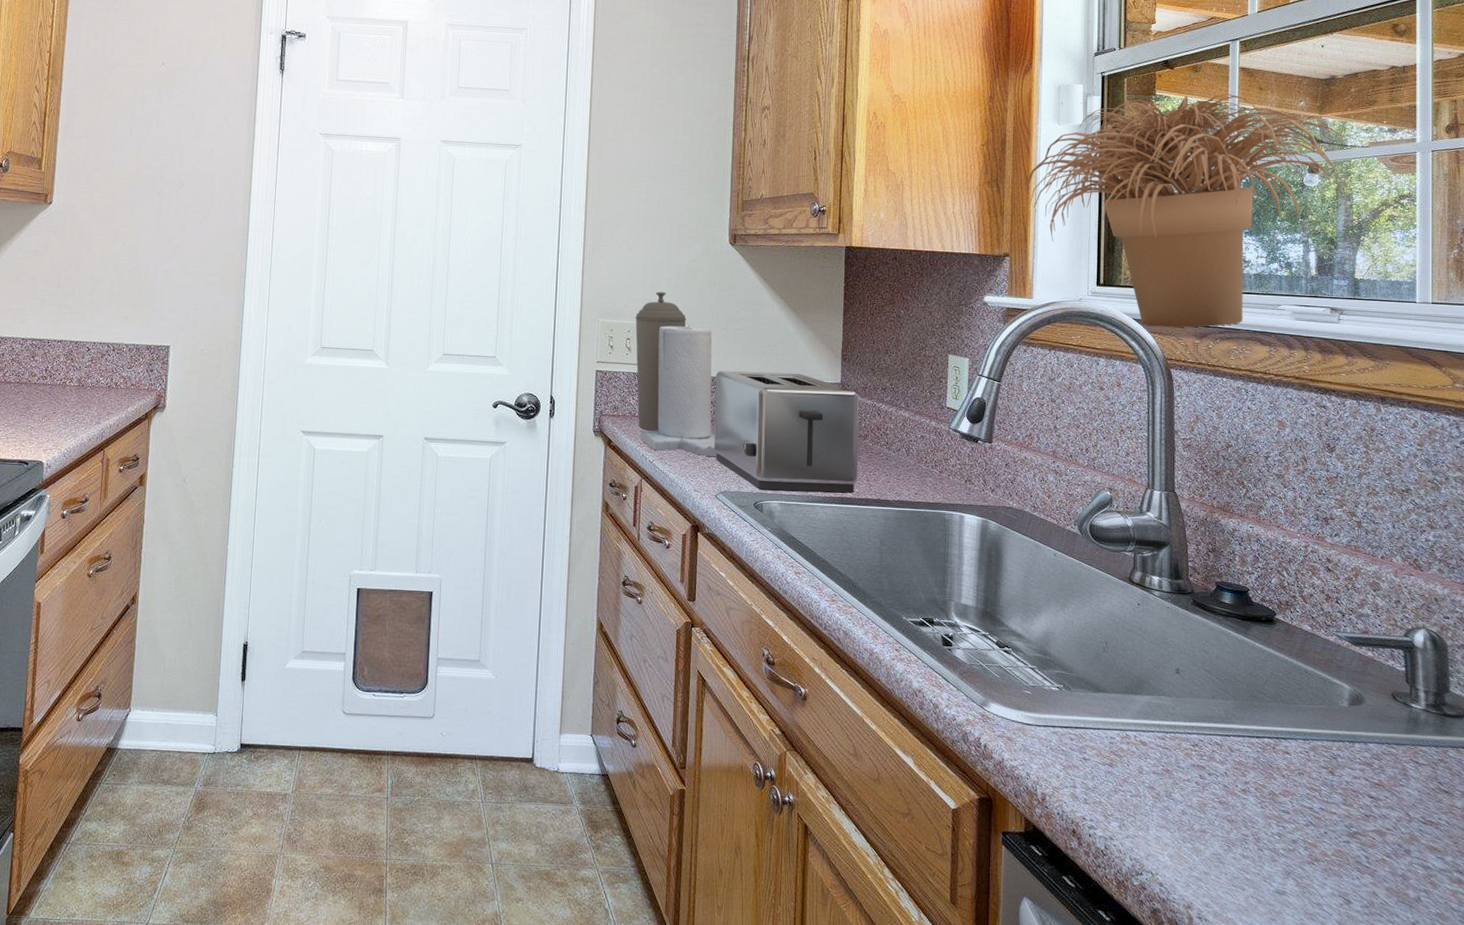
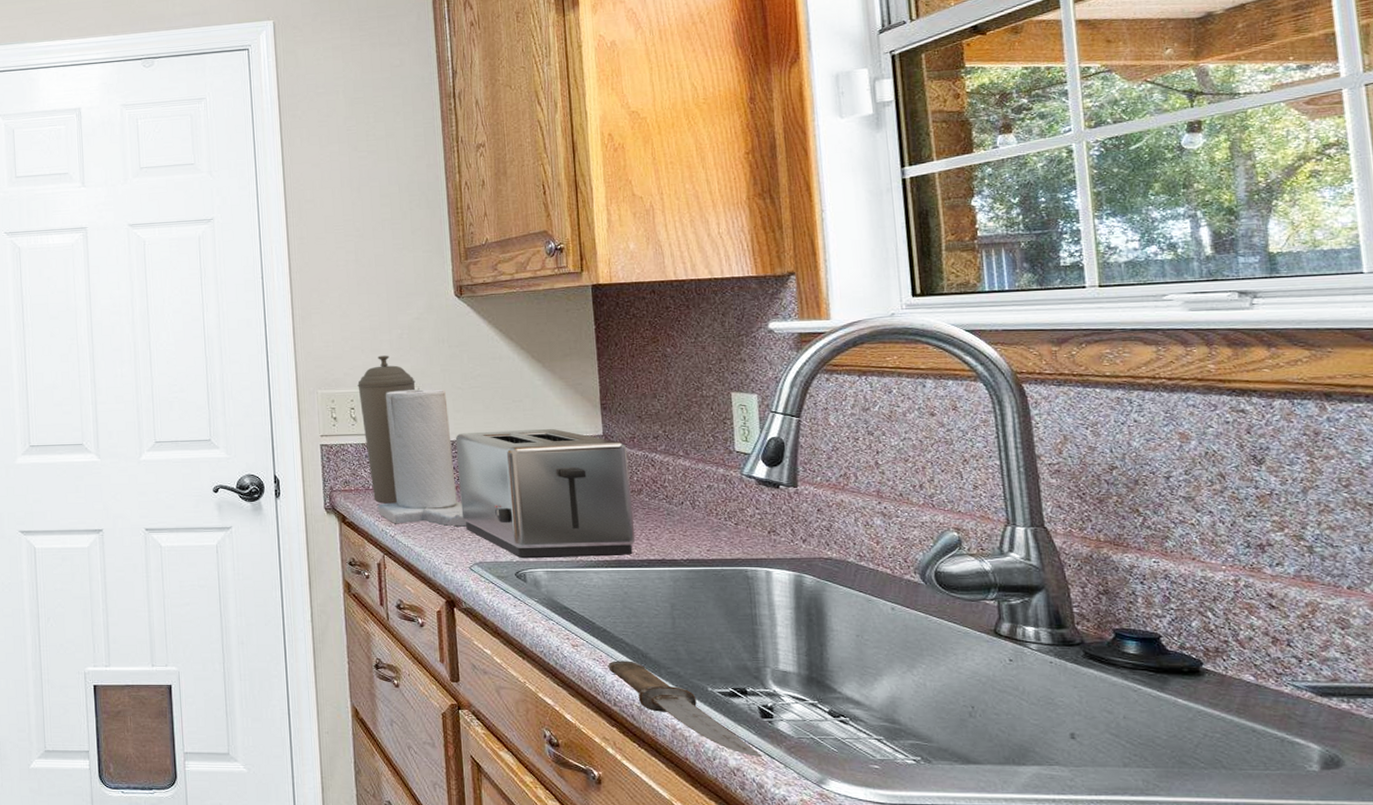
knife: none [823,588,940,681] -> present [608,660,762,758]
potted plant: present [1026,94,1349,328] -> none [807,53,1250,337]

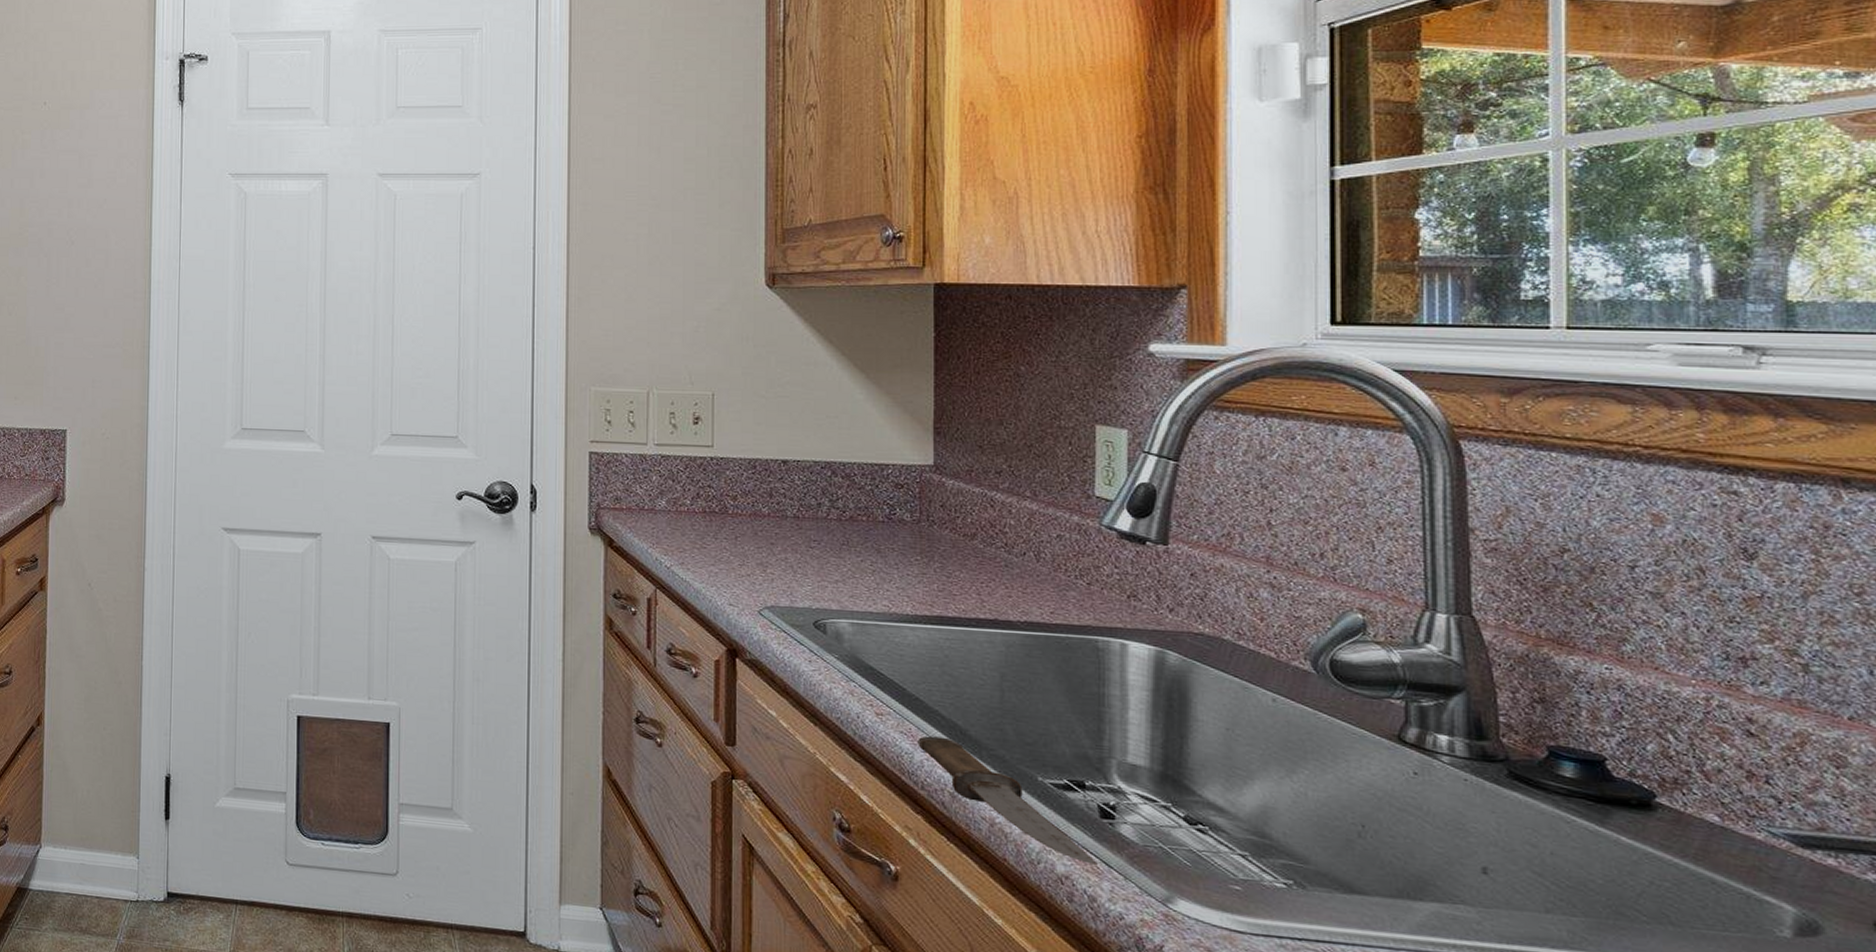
canister: present [357,355,416,505] -> none [639,351,710,529]
paper towel: present [378,389,467,527] -> none [653,394,760,562]
toaster: present [455,428,636,559] -> none [753,450,964,612]

